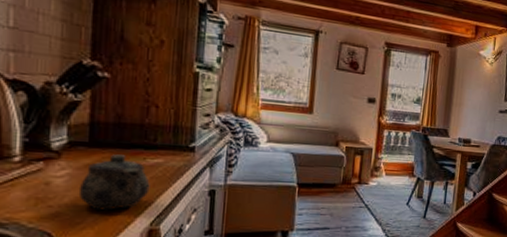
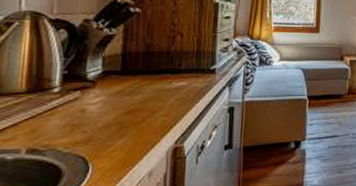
teapot: present [78,154,150,211] -> none [110,80,175,133]

